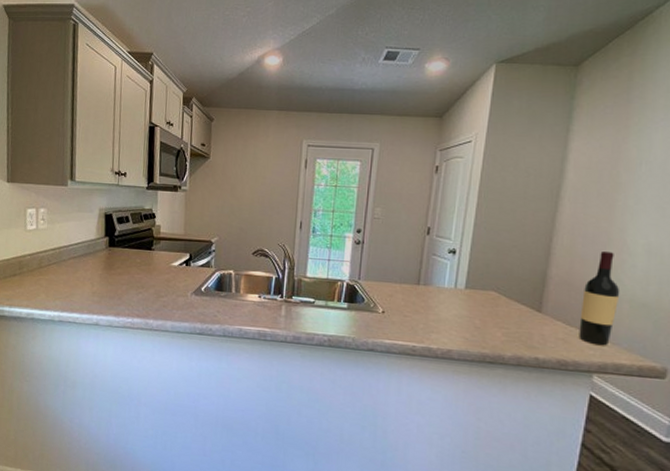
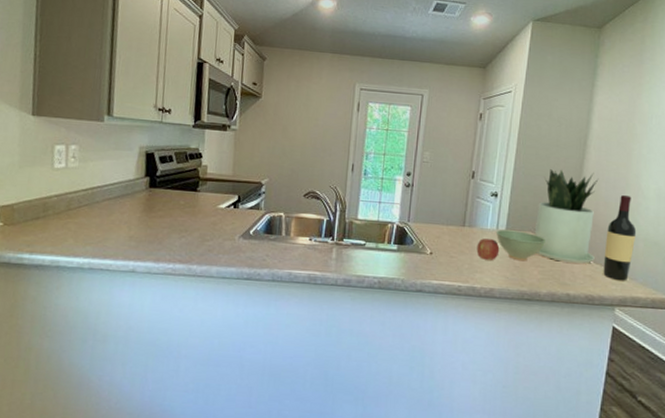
fruit: none [432,297,458,322] -> present [476,238,500,261]
bowl: none [453,288,512,322] -> present [495,229,547,262]
planter: none [499,224,575,326] -> present [535,169,599,264]

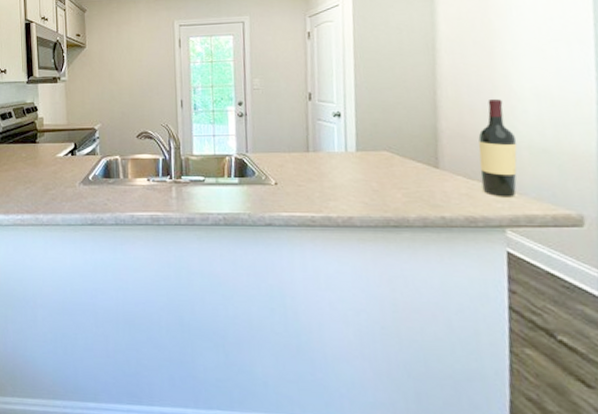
fruit: present [476,238,500,261] -> none [325,163,353,187]
bowl: present [495,229,547,262] -> none [345,151,406,184]
planter: present [535,169,599,264] -> none [389,78,469,181]

